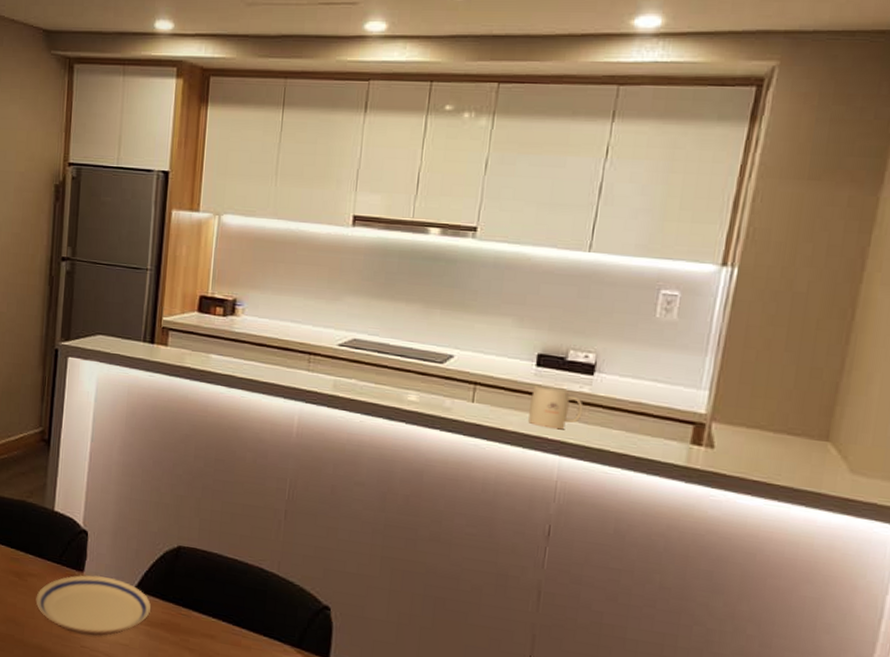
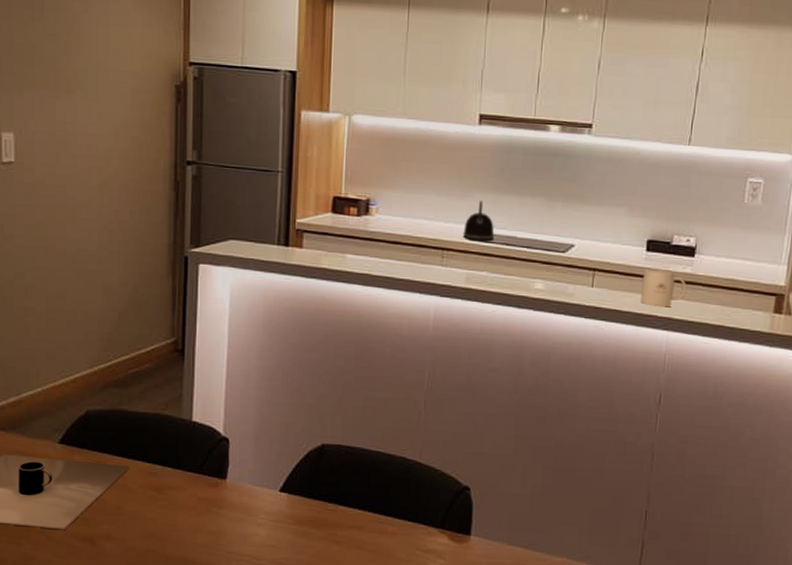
plate: present [36,575,151,637] -> none [177,480,297,541]
kettle: none [332,305,366,348] -> present [463,201,495,242]

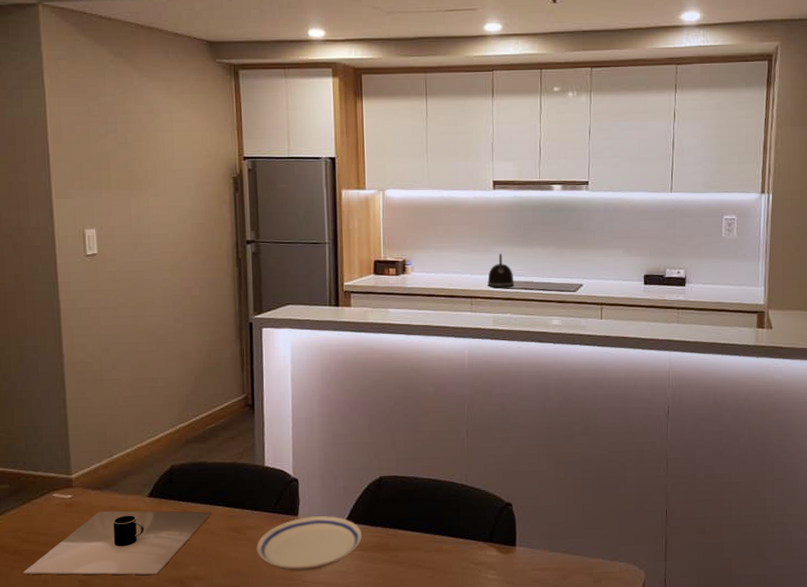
plate: none [177,480,297,541] -> present [256,515,362,571]
mug: present [640,268,687,308] -> none [643,298,681,332]

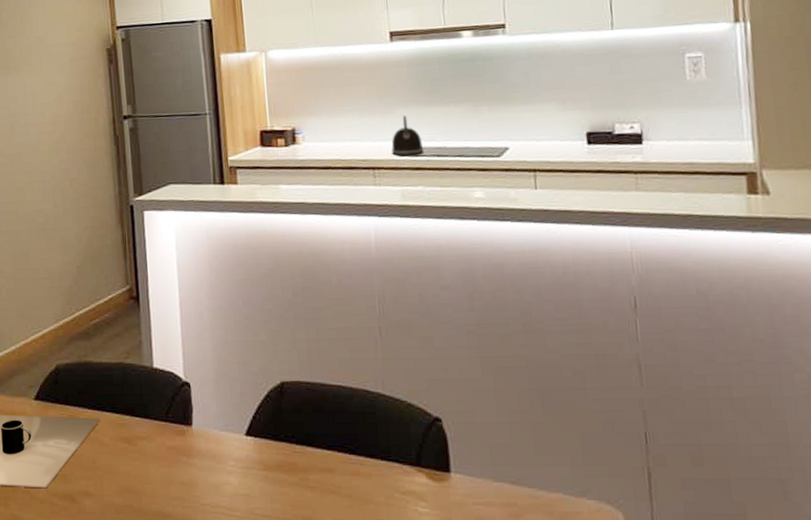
plate: present [256,515,362,571] -> none [148,426,265,492]

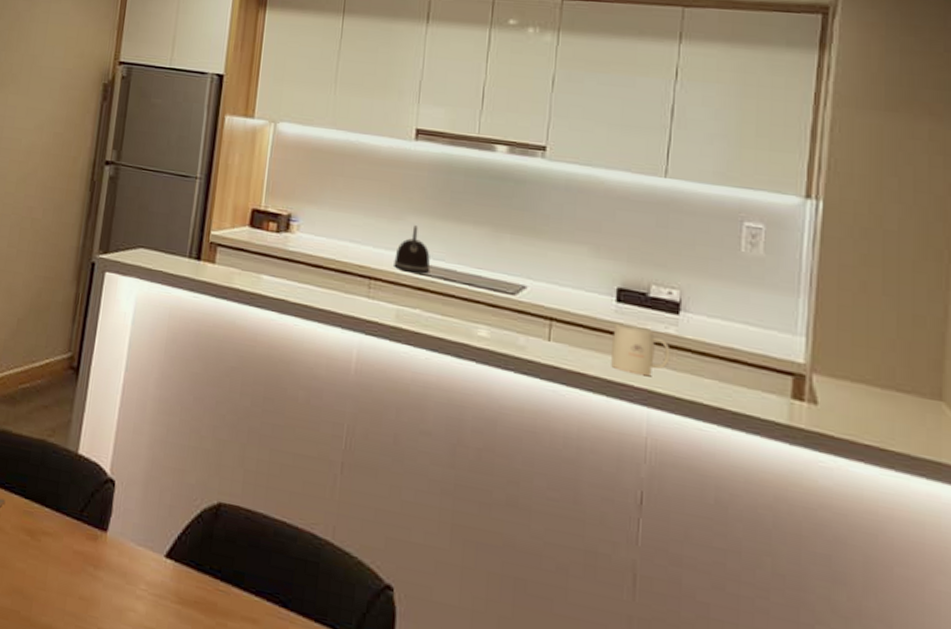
mug: none [589,161,641,203] -> present [611,323,670,377]

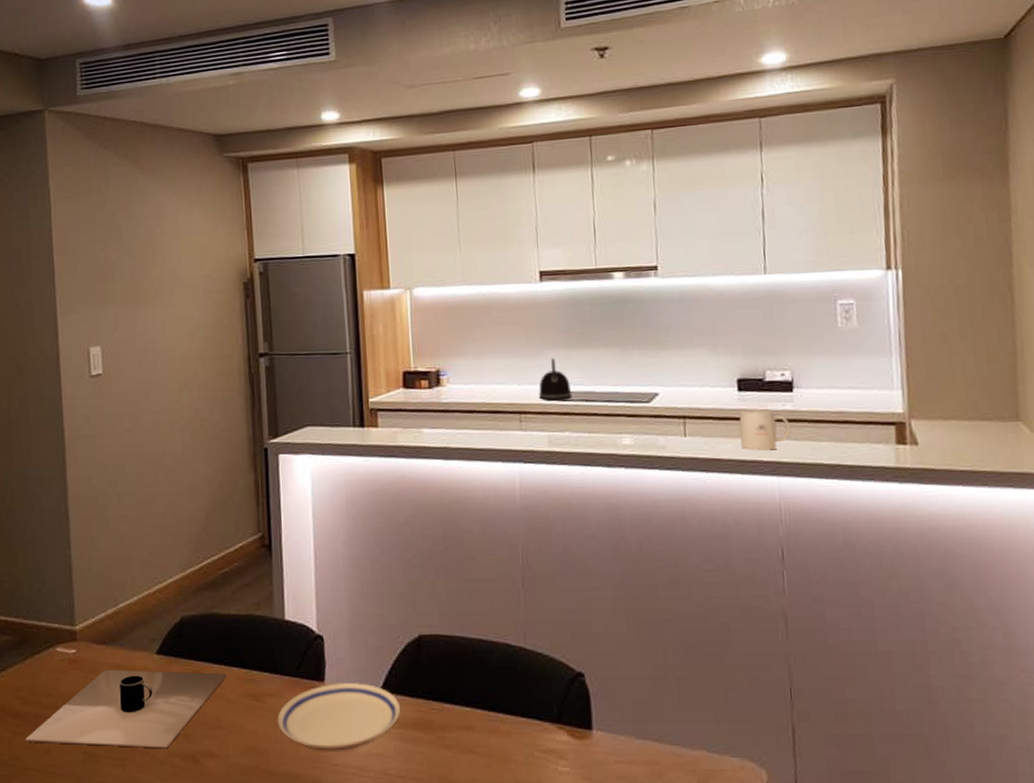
plate: none [48,536,184,617] -> present [277,682,400,751]

